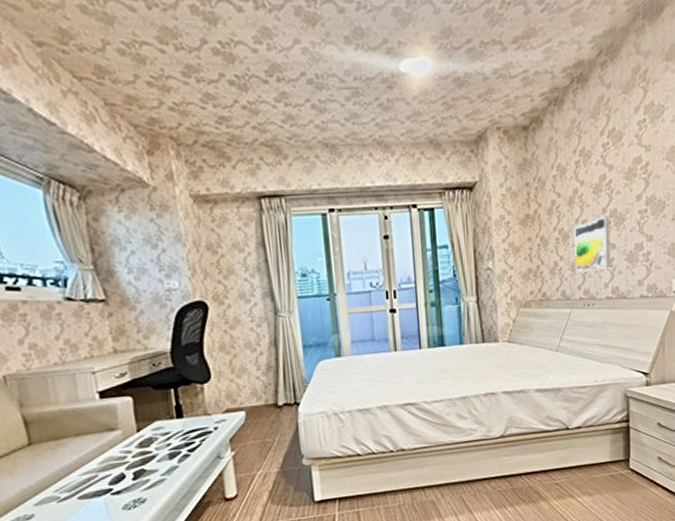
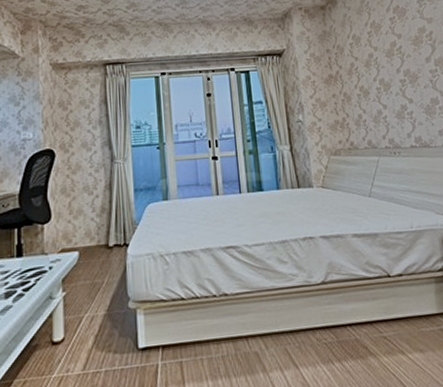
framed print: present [574,216,611,273] -> none [373,75,411,124]

